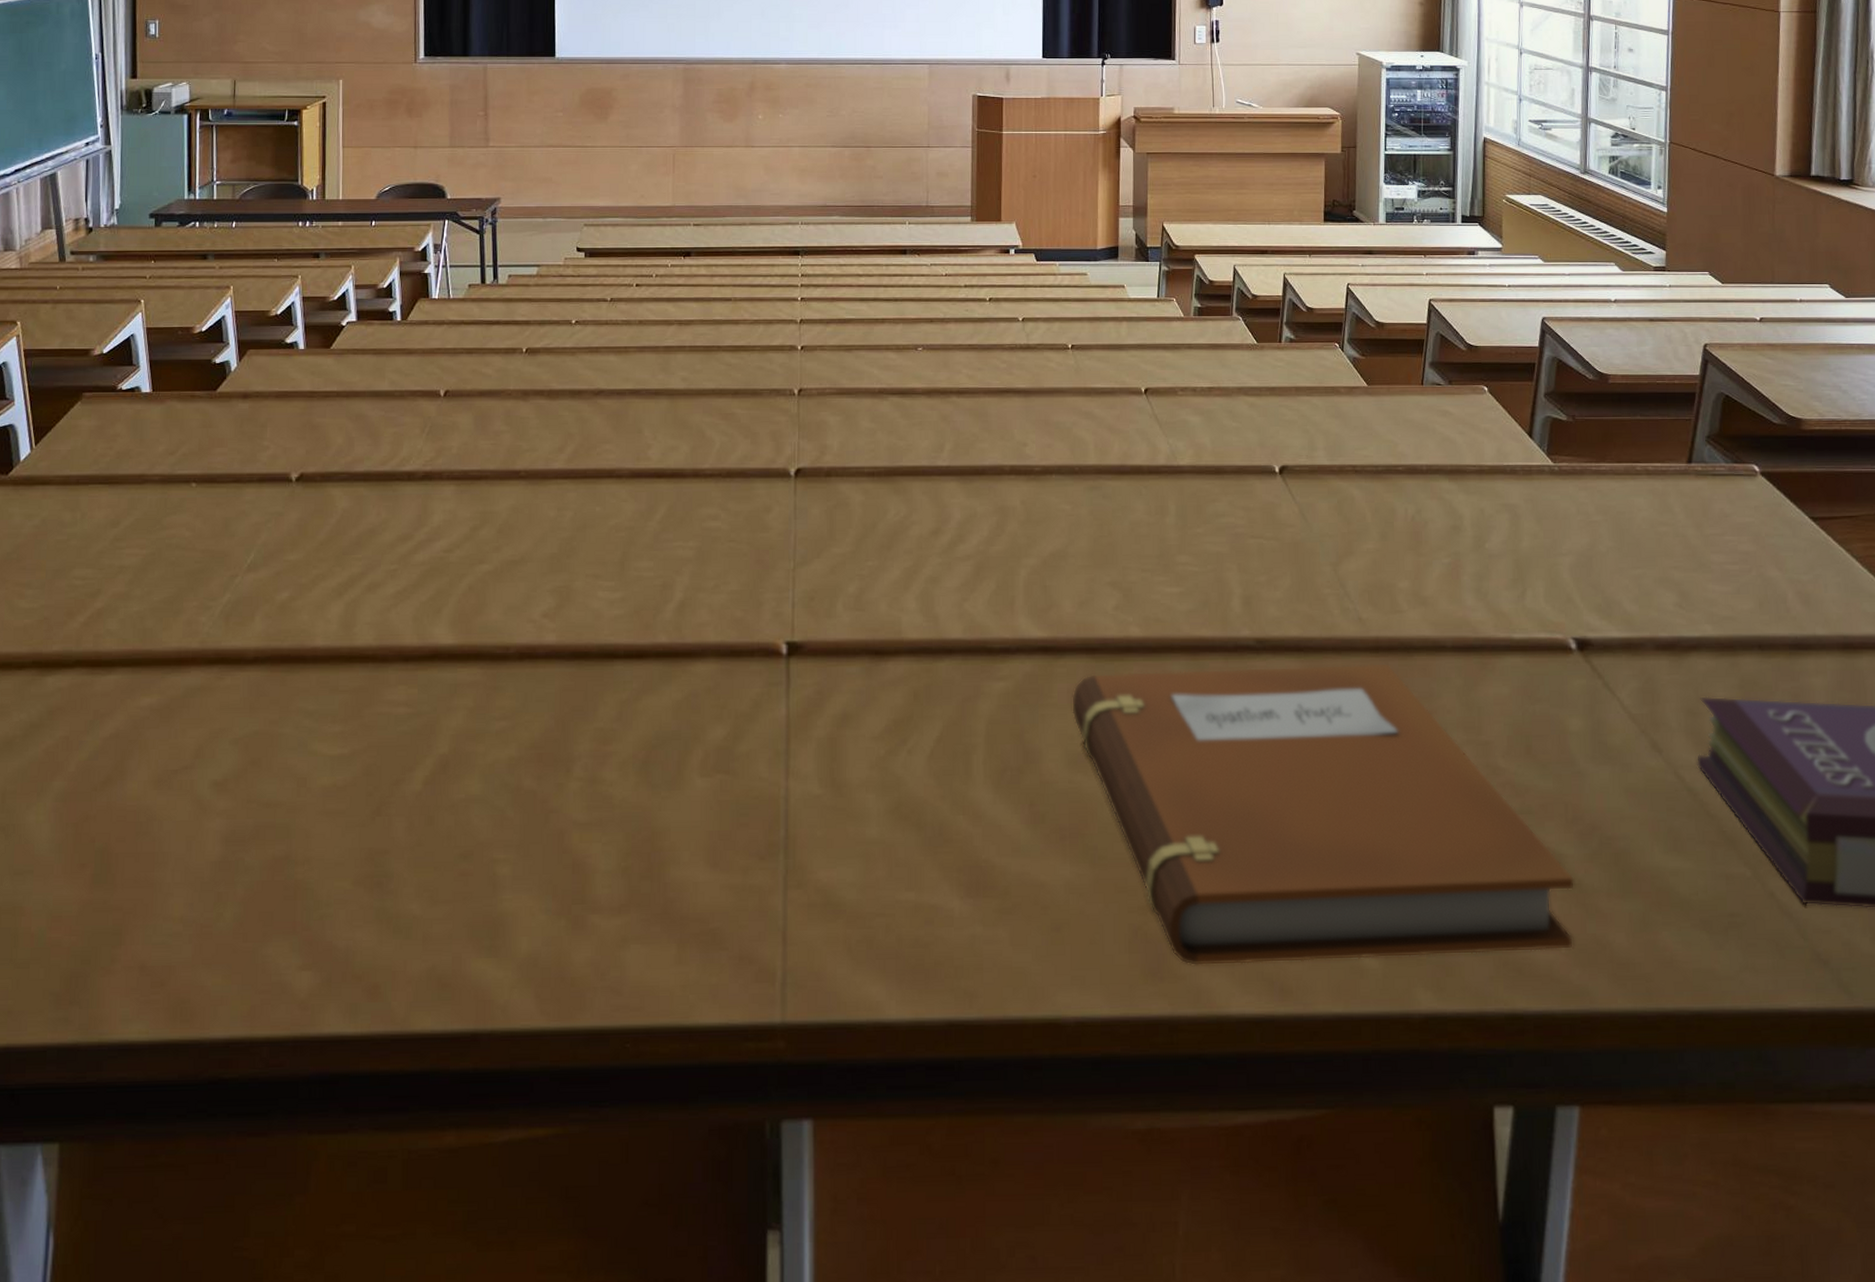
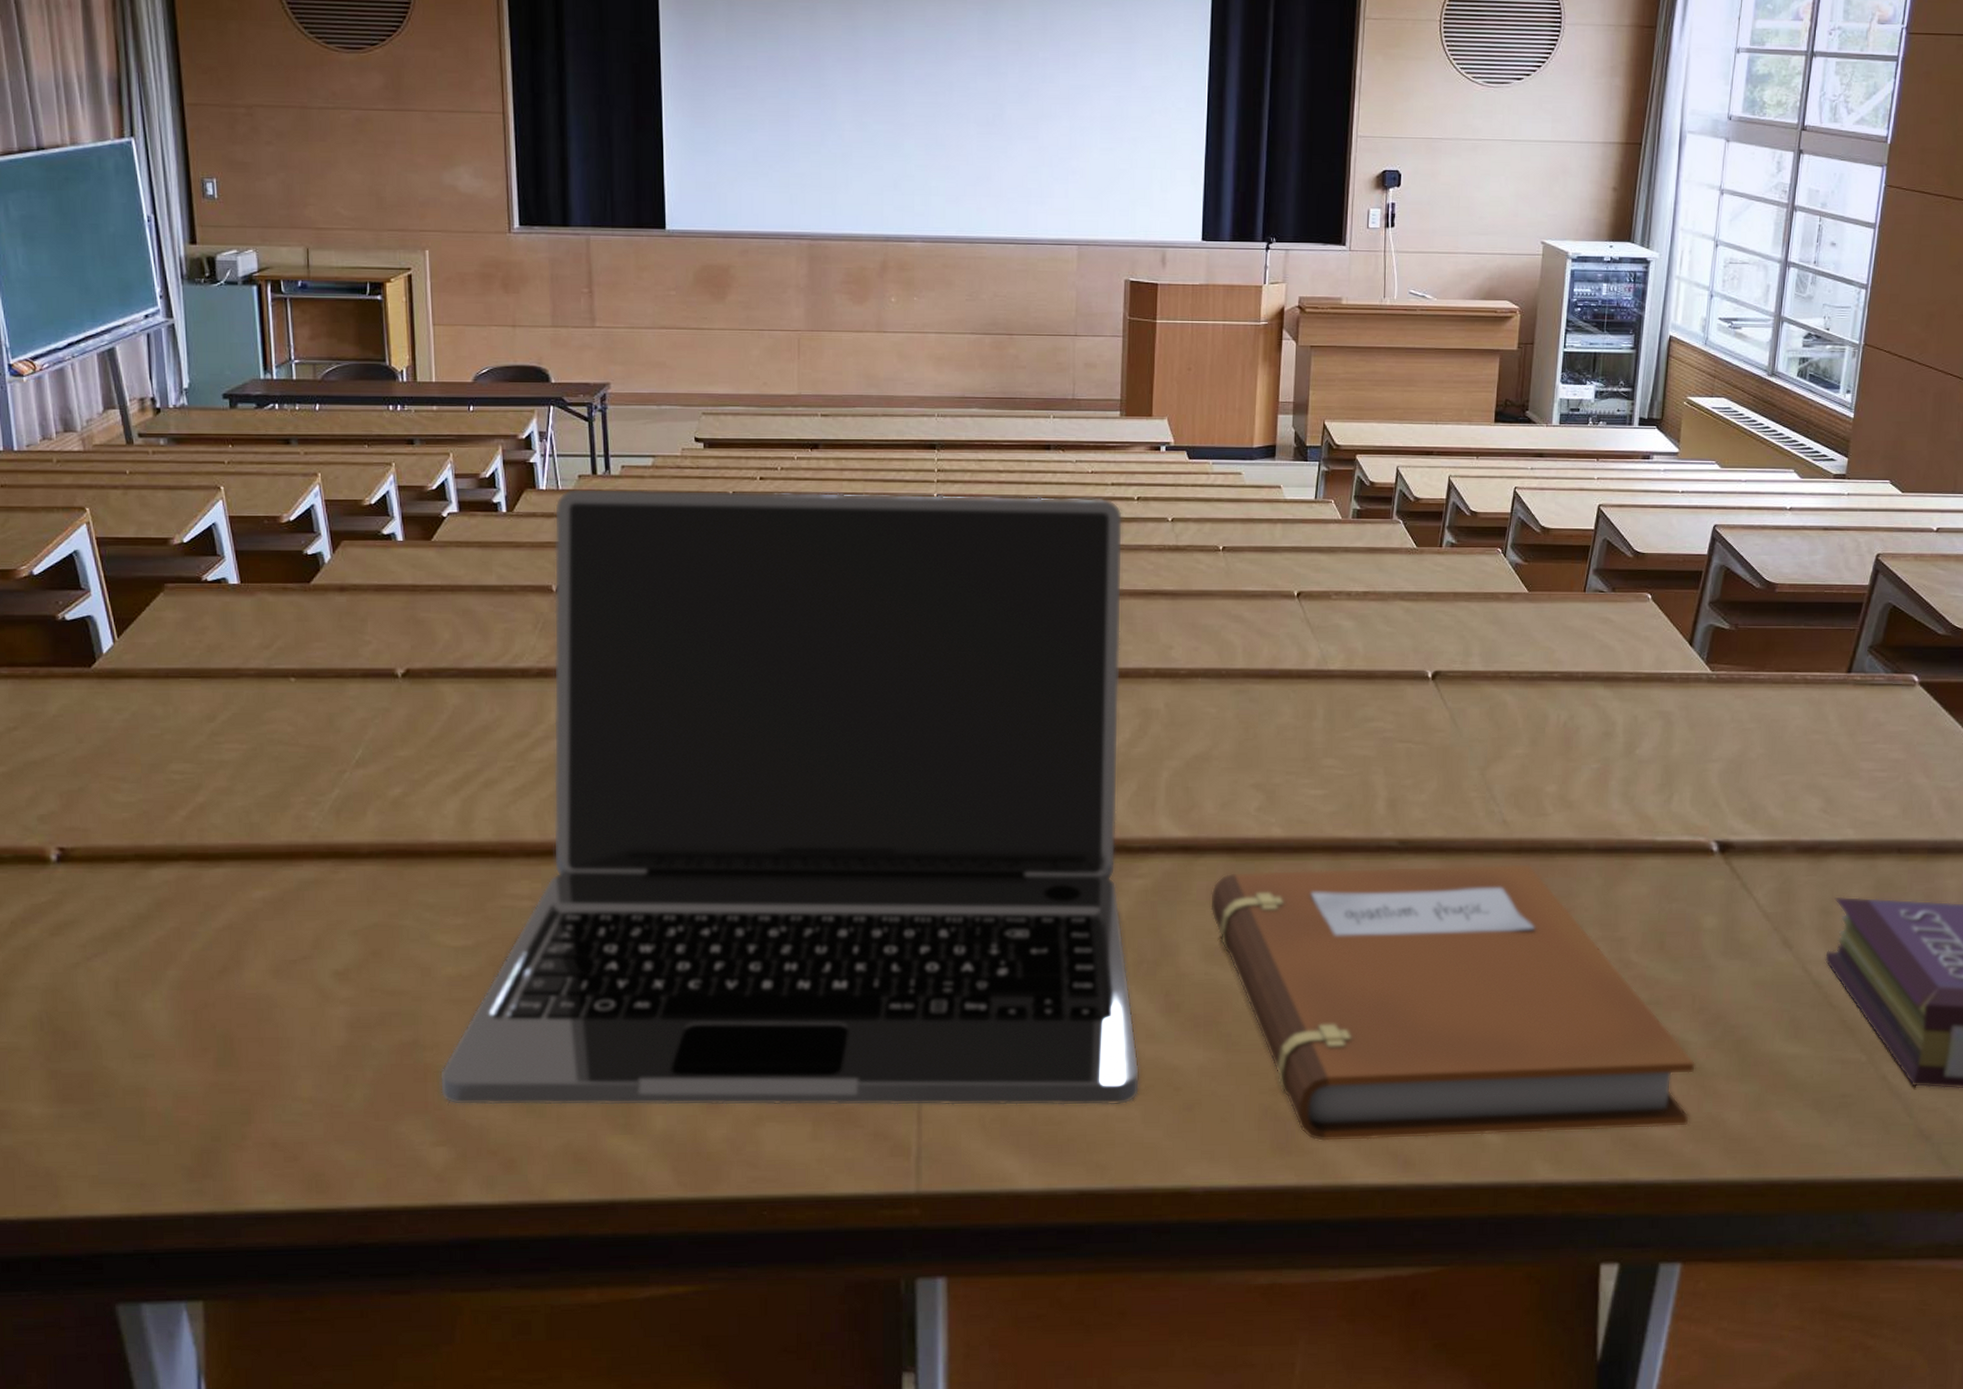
laptop: none [309,297,1007,926] -> present [439,488,1140,1106]

